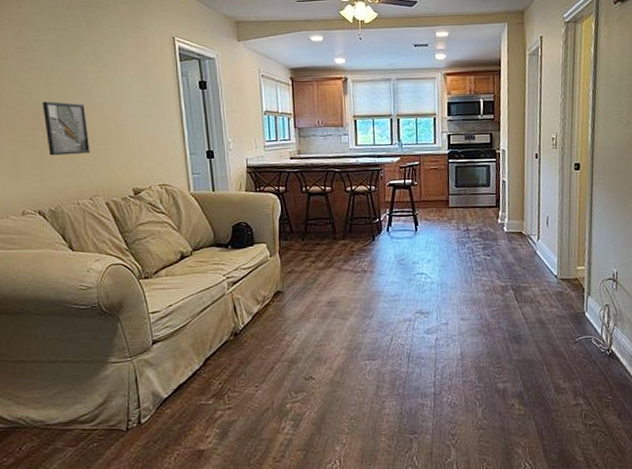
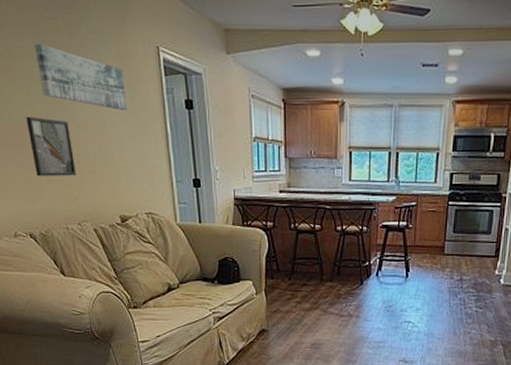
wall art: none [55,38,143,92] -> present [34,44,127,110]

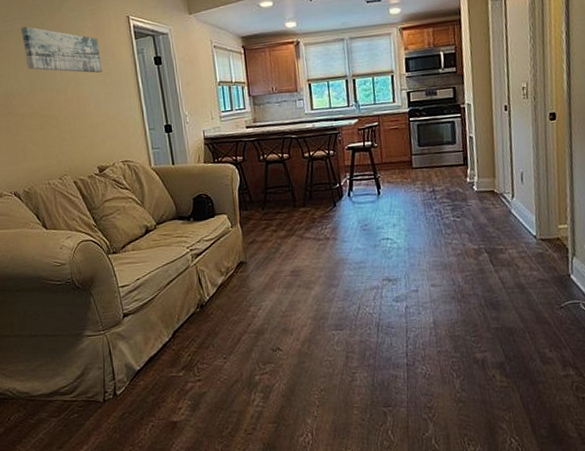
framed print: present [26,116,77,177] -> none [12,87,58,140]

